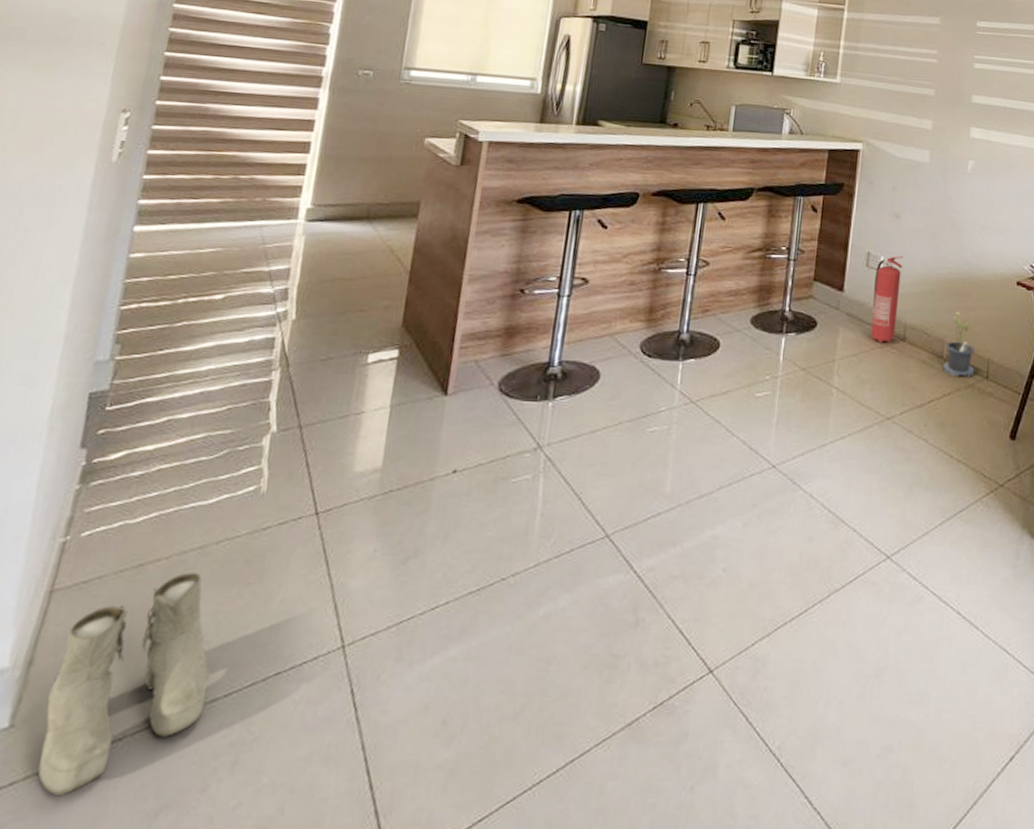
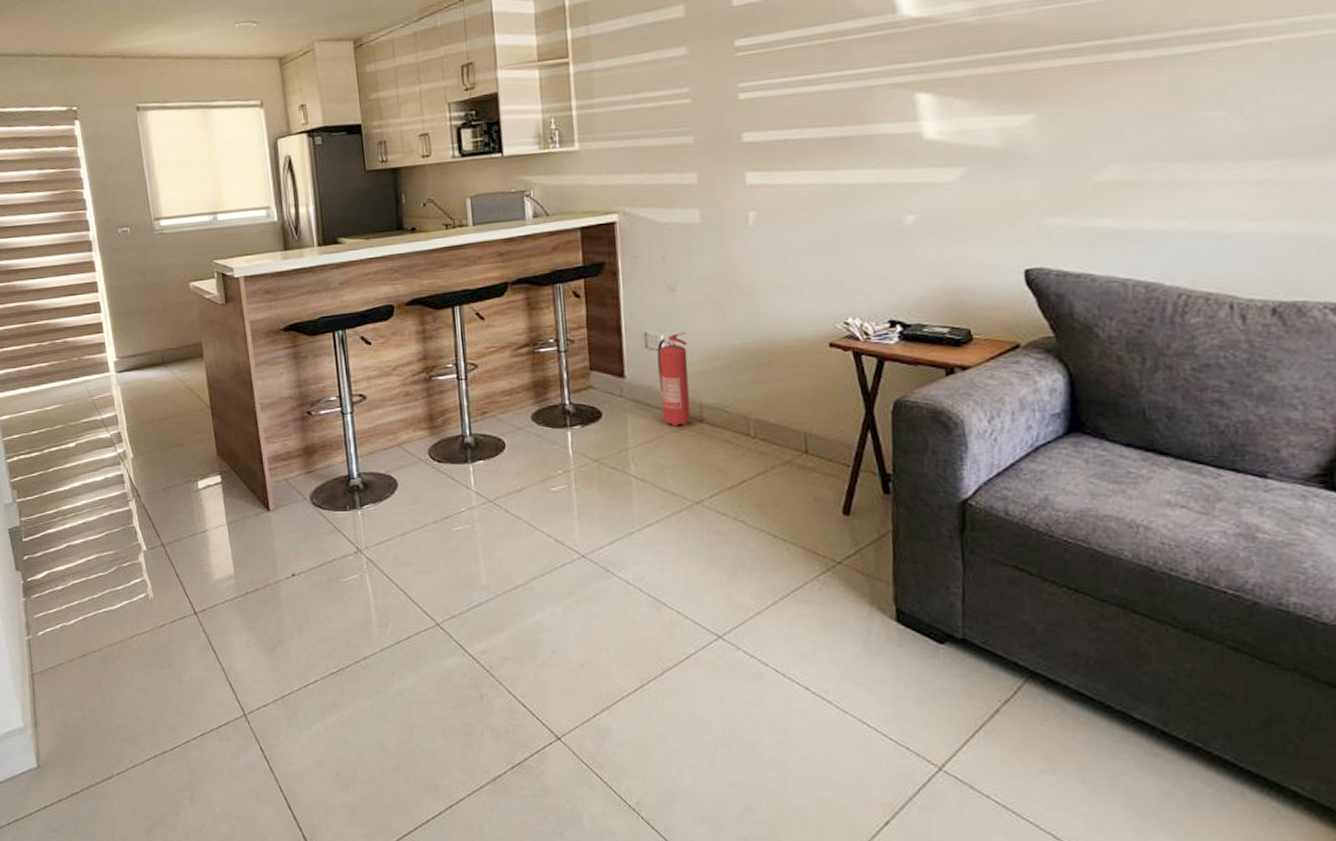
boots: present [37,572,210,797] -> none [53,660,160,814]
potted plant: present [942,311,975,378] -> none [751,384,790,454]

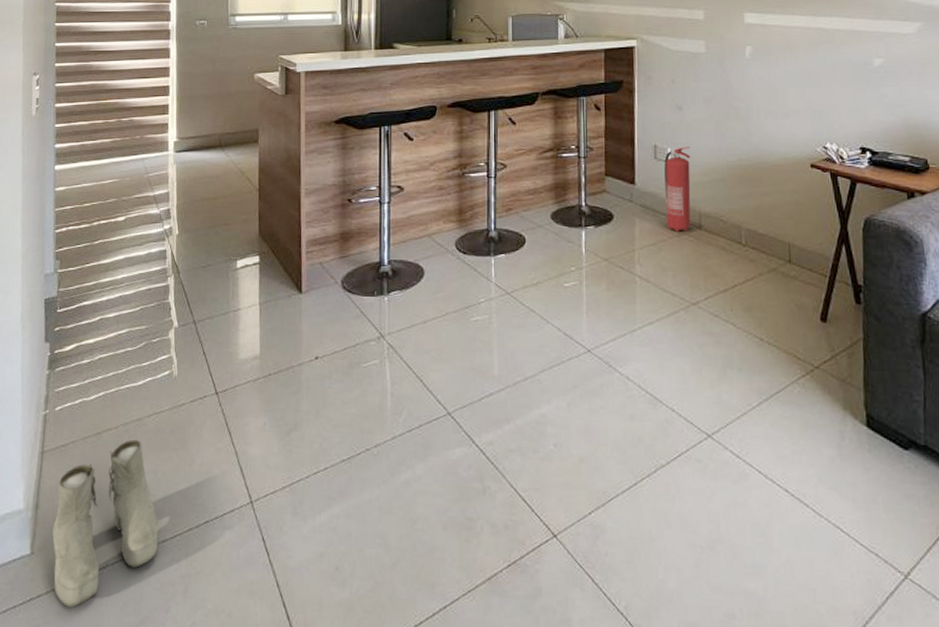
boots: none [53,660,160,814] -> present [52,439,159,608]

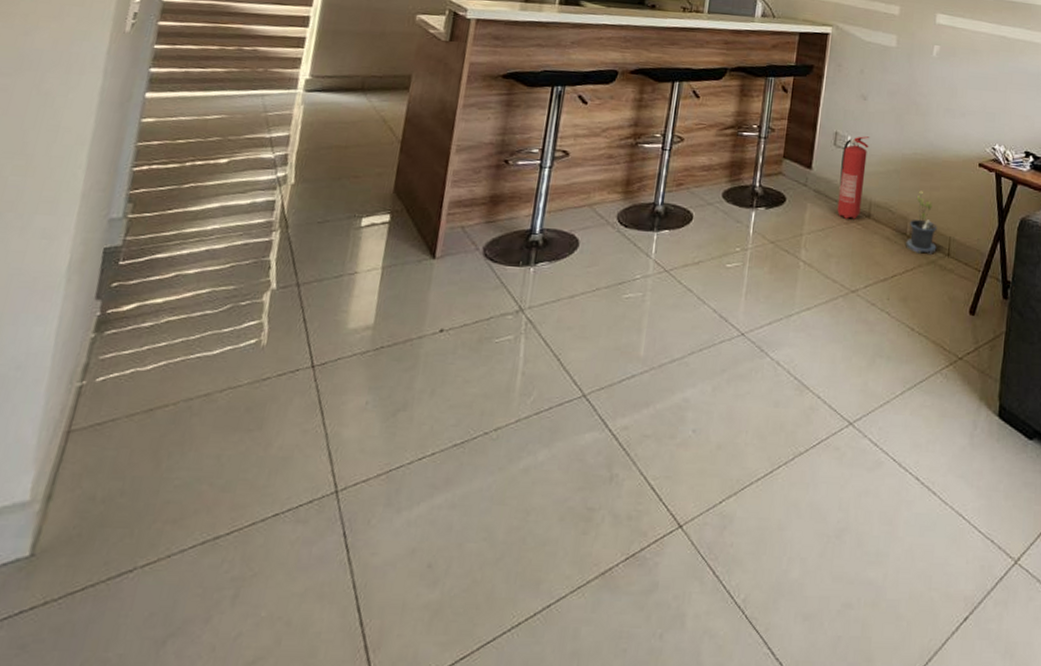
boots: present [52,439,159,608] -> none [55,418,214,622]
potted plant: none [742,197,776,262] -> present [906,190,937,254]

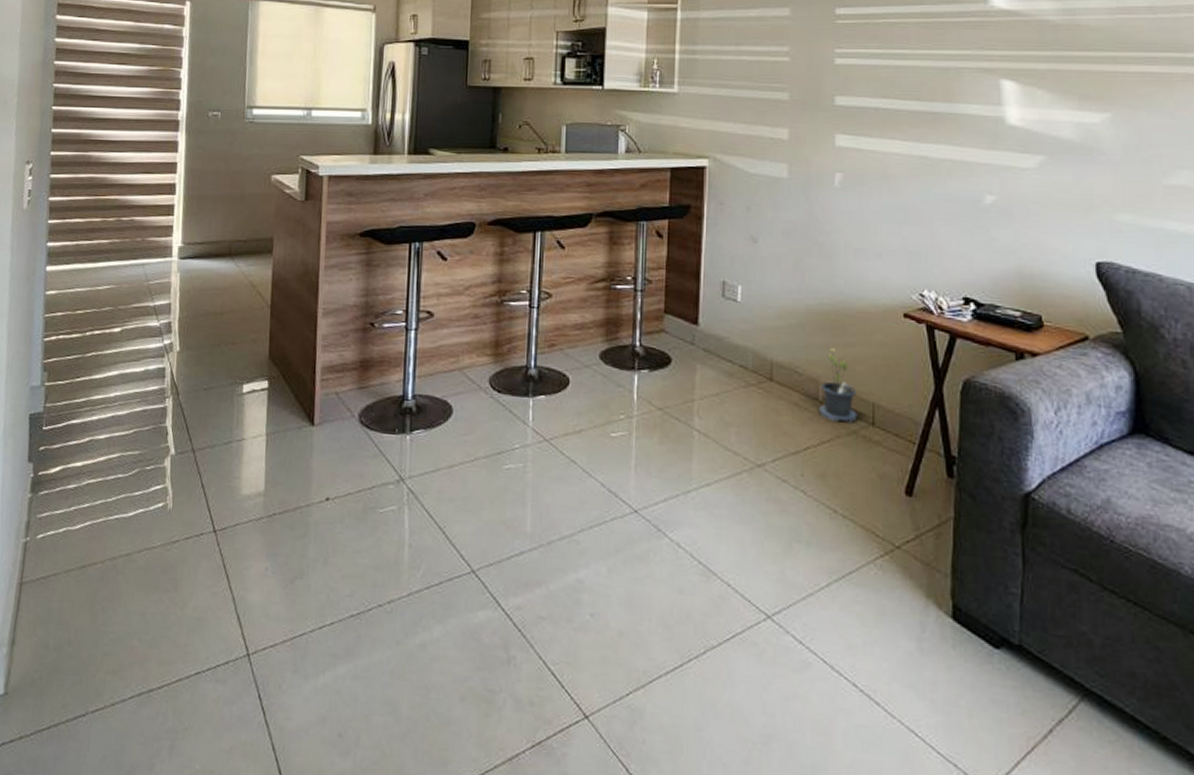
fire extinguisher: present [837,136,870,219] -> none [732,285,765,382]

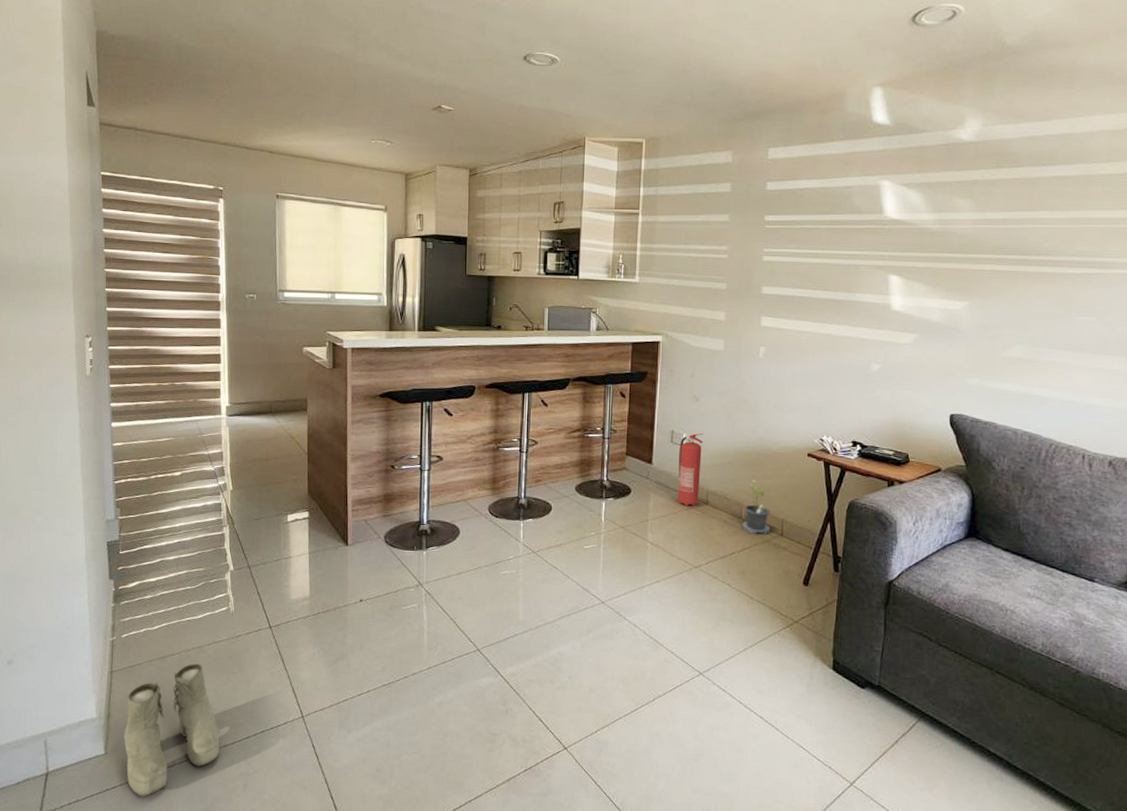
boots: none [28,576,145,757] -> present [124,663,221,797]
fire extinguisher: none [732,285,765,382] -> present [677,433,704,506]

